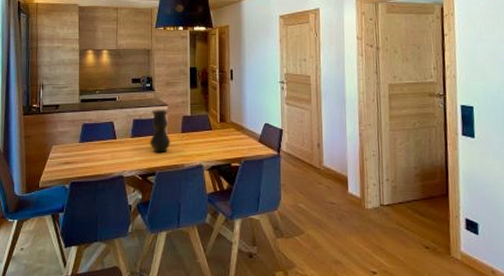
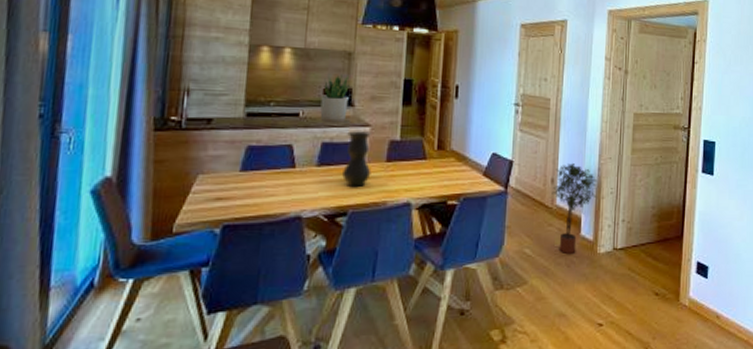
planter: none [131,67,150,104] -> present [320,74,349,123]
potted tree: none [319,130,360,209] -> present [552,163,598,255]

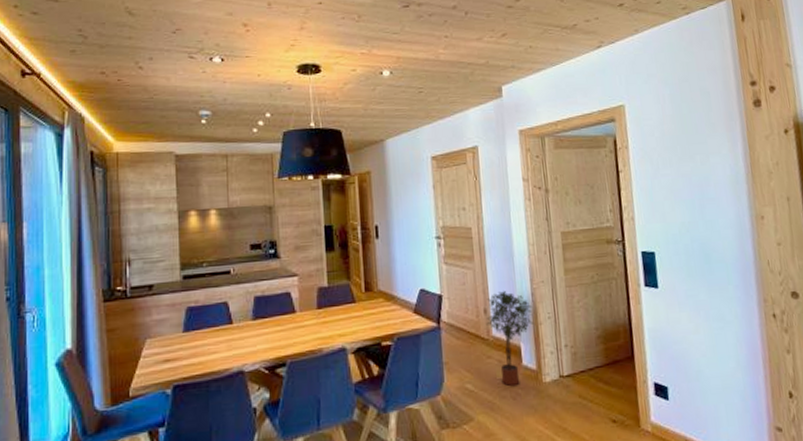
planter: present [320,74,349,123] -> none [249,228,275,277]
vase: present [342,131,372,188] -> none [277,281,304,338]

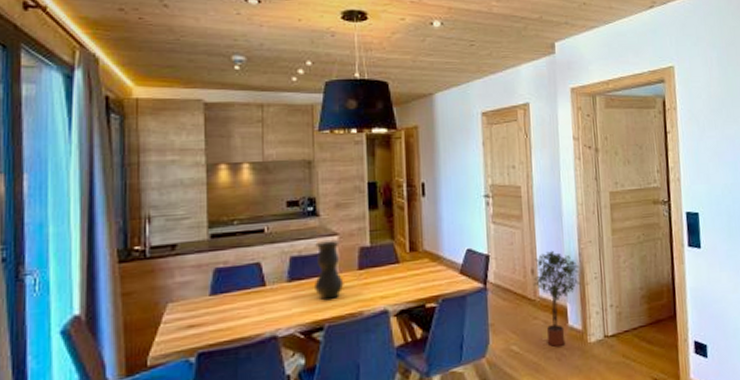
vase: none [277,281,304,338] -> present [315,240,344,301]

